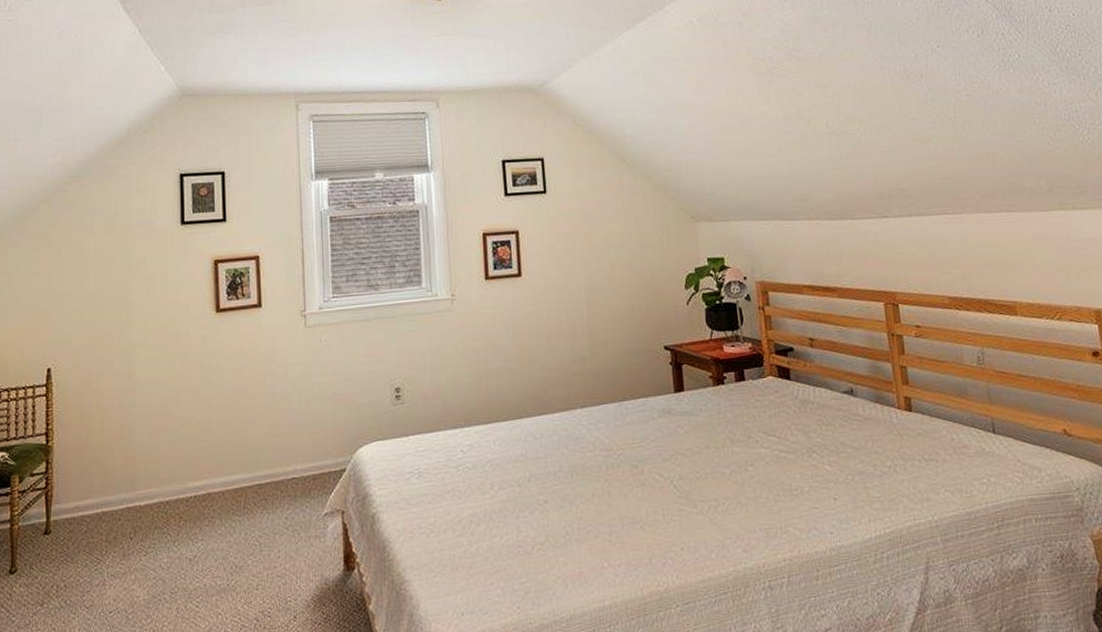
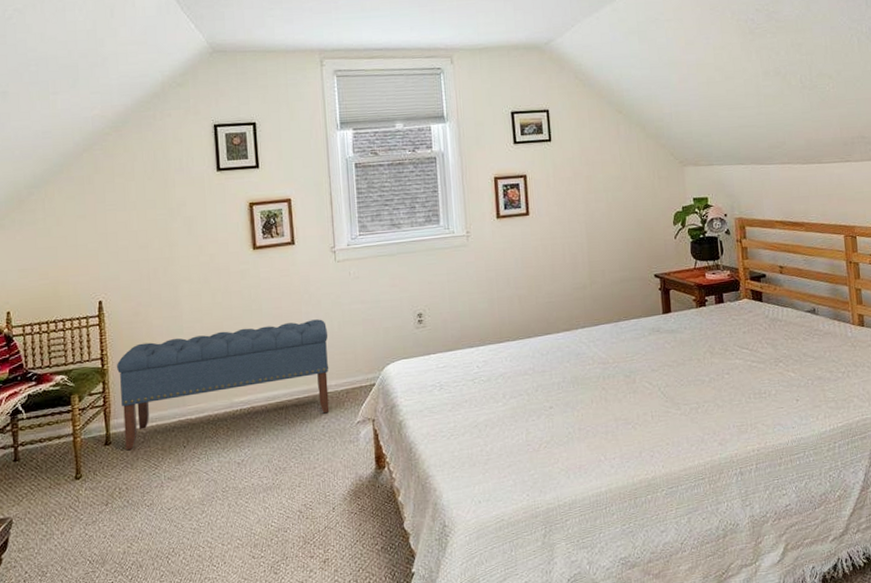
bench: none [63,392,295,540] -> present [117,319,330,450]

